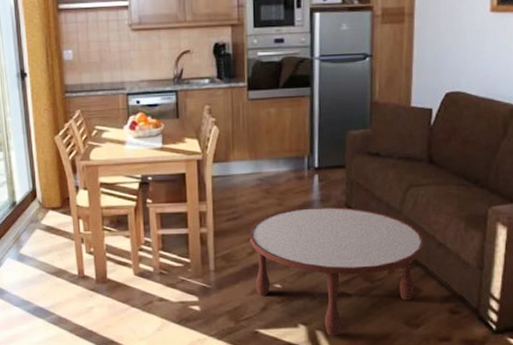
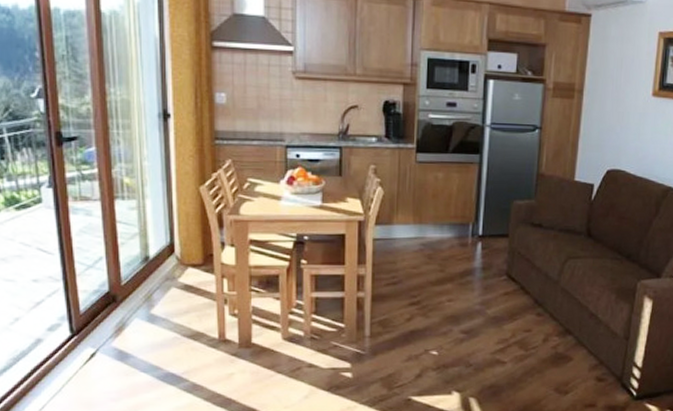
coffee table: present [249,206,424,336] -> none [408,274,578,402]

